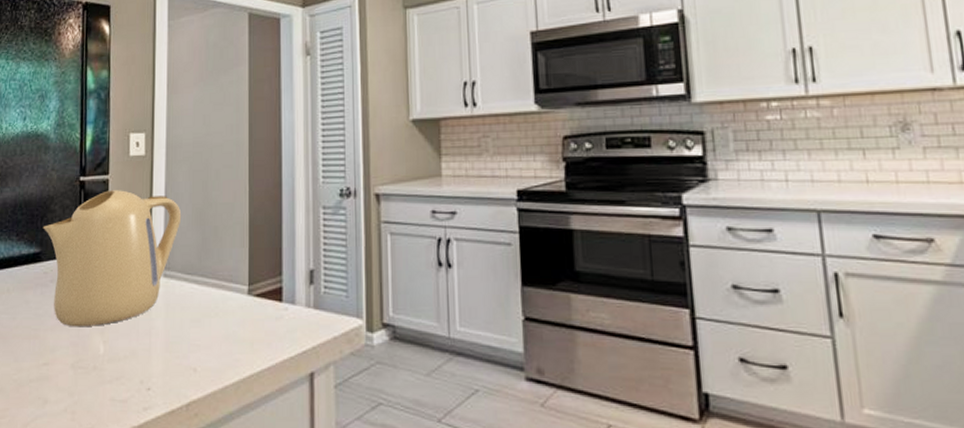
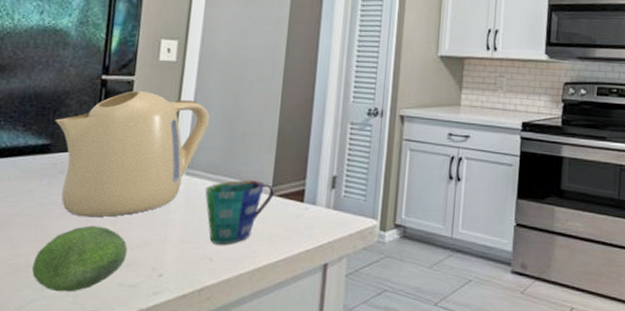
fruit: none [33,336,116,408] -> present [31,225,128,292]
cup: none [183,279,252,352] -> present [205,180,276,244]

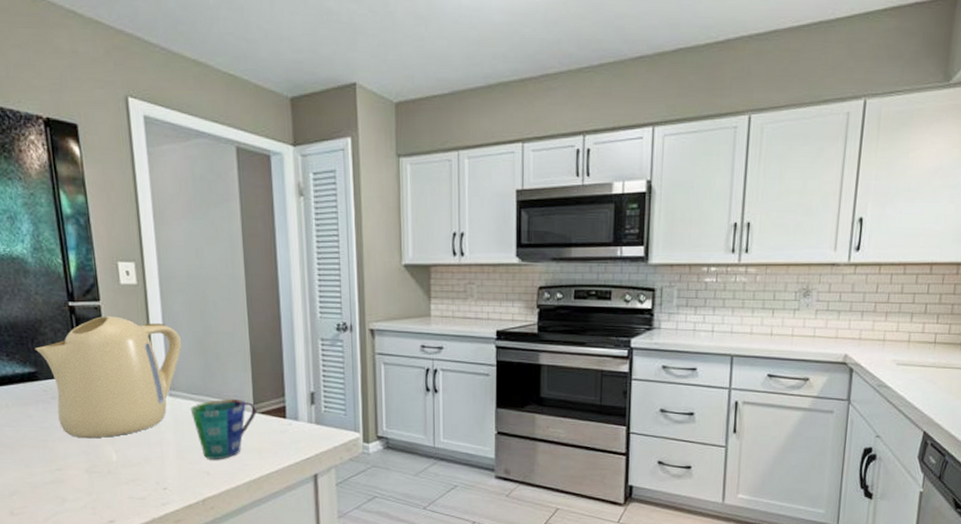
fruit: present [31,225,128,292] -> none [48,446,131,505]

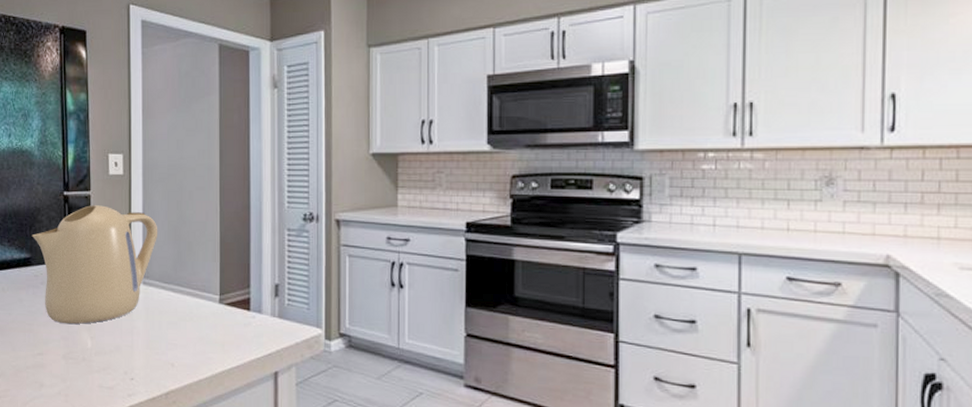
cup: present [190,398,258,459] -> none [161,288,223,351]

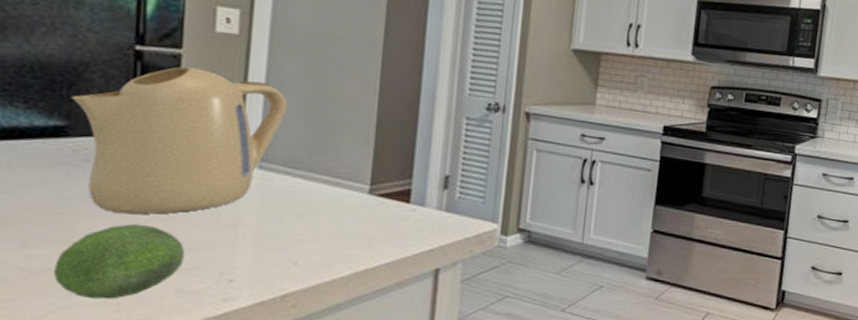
fruit: none [30,332,102,392] -> present [52,224,185,299]

